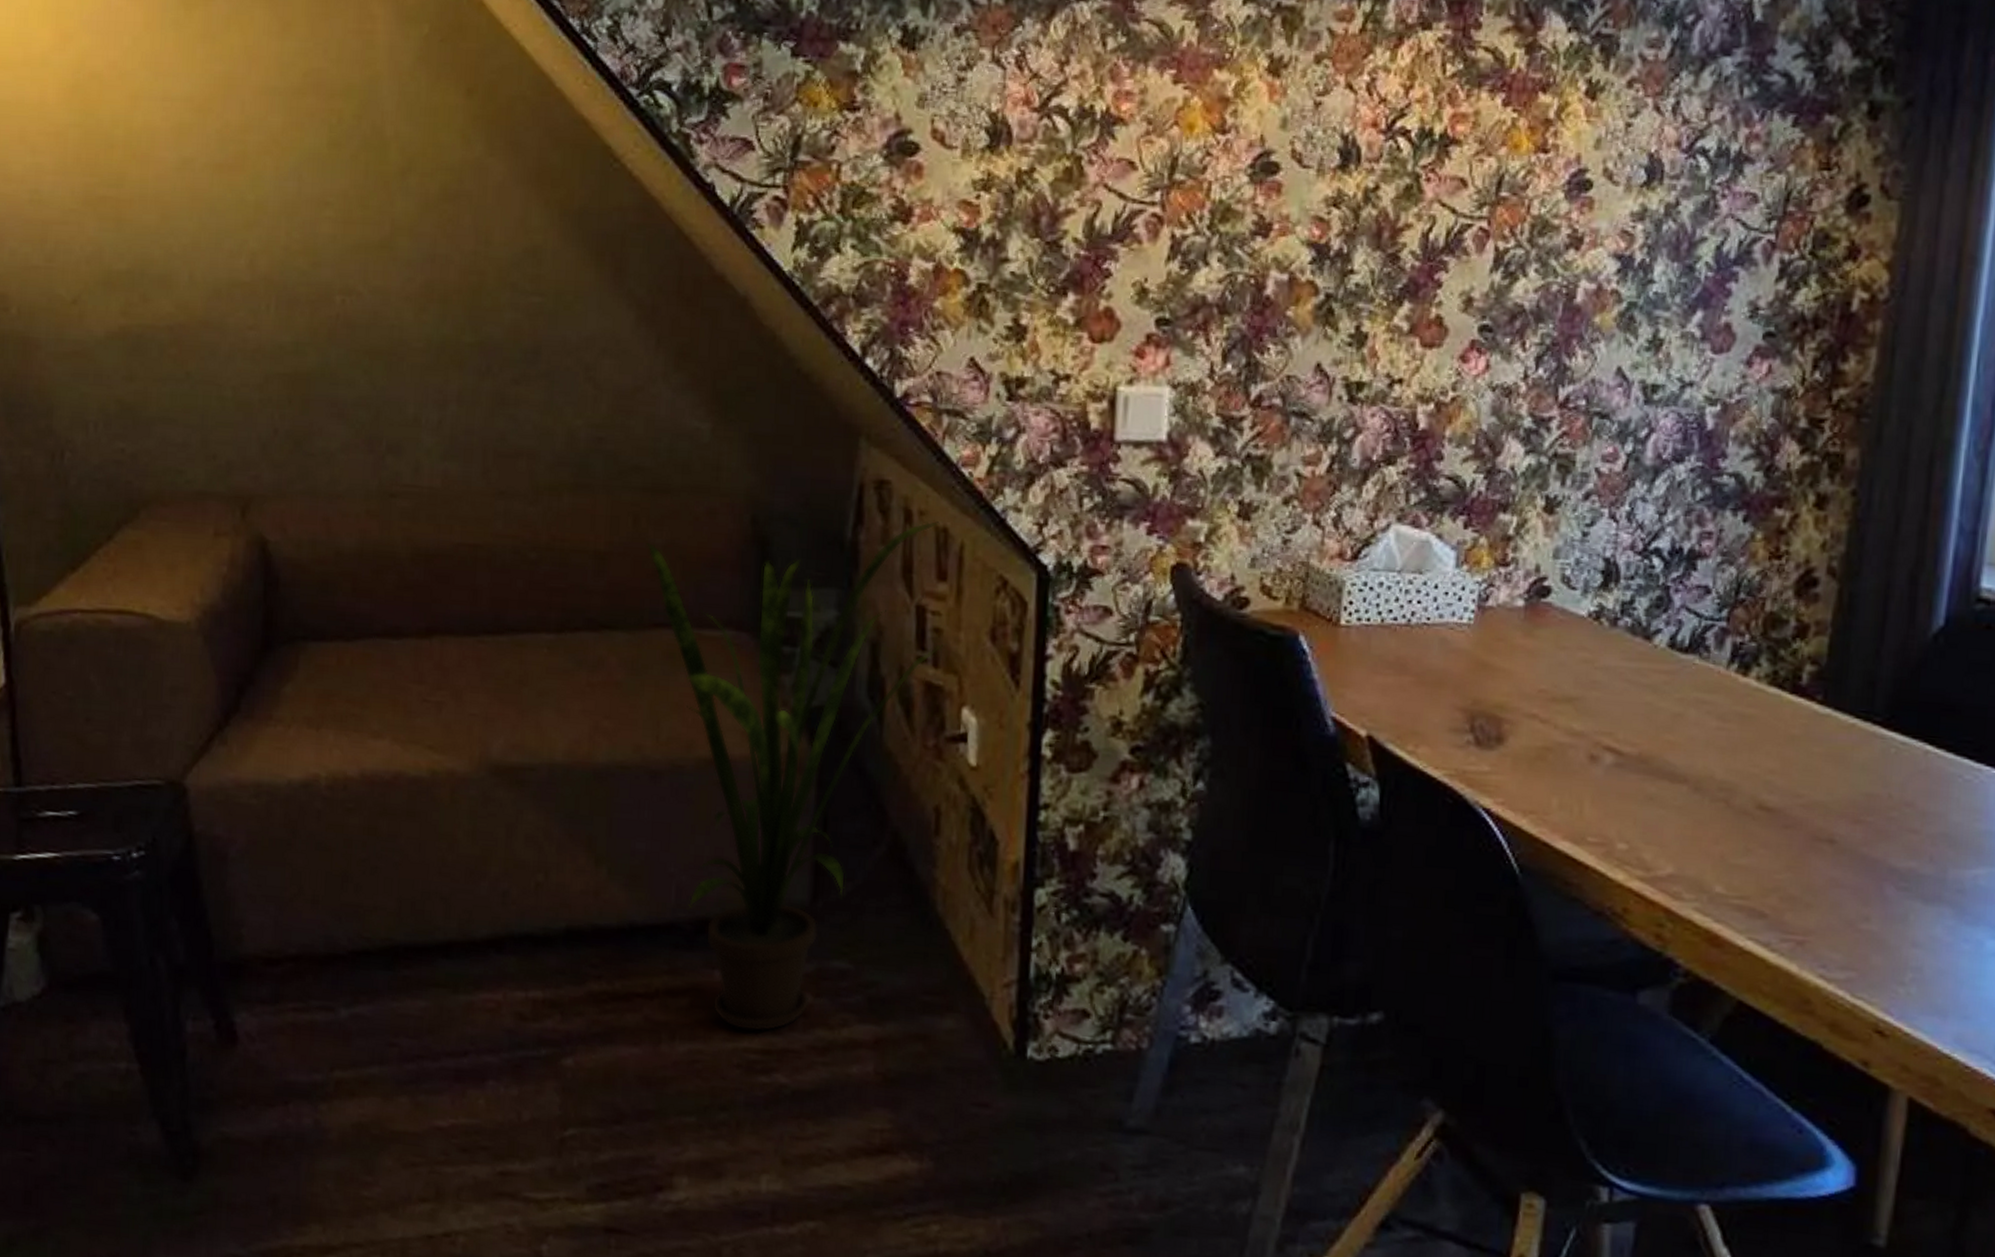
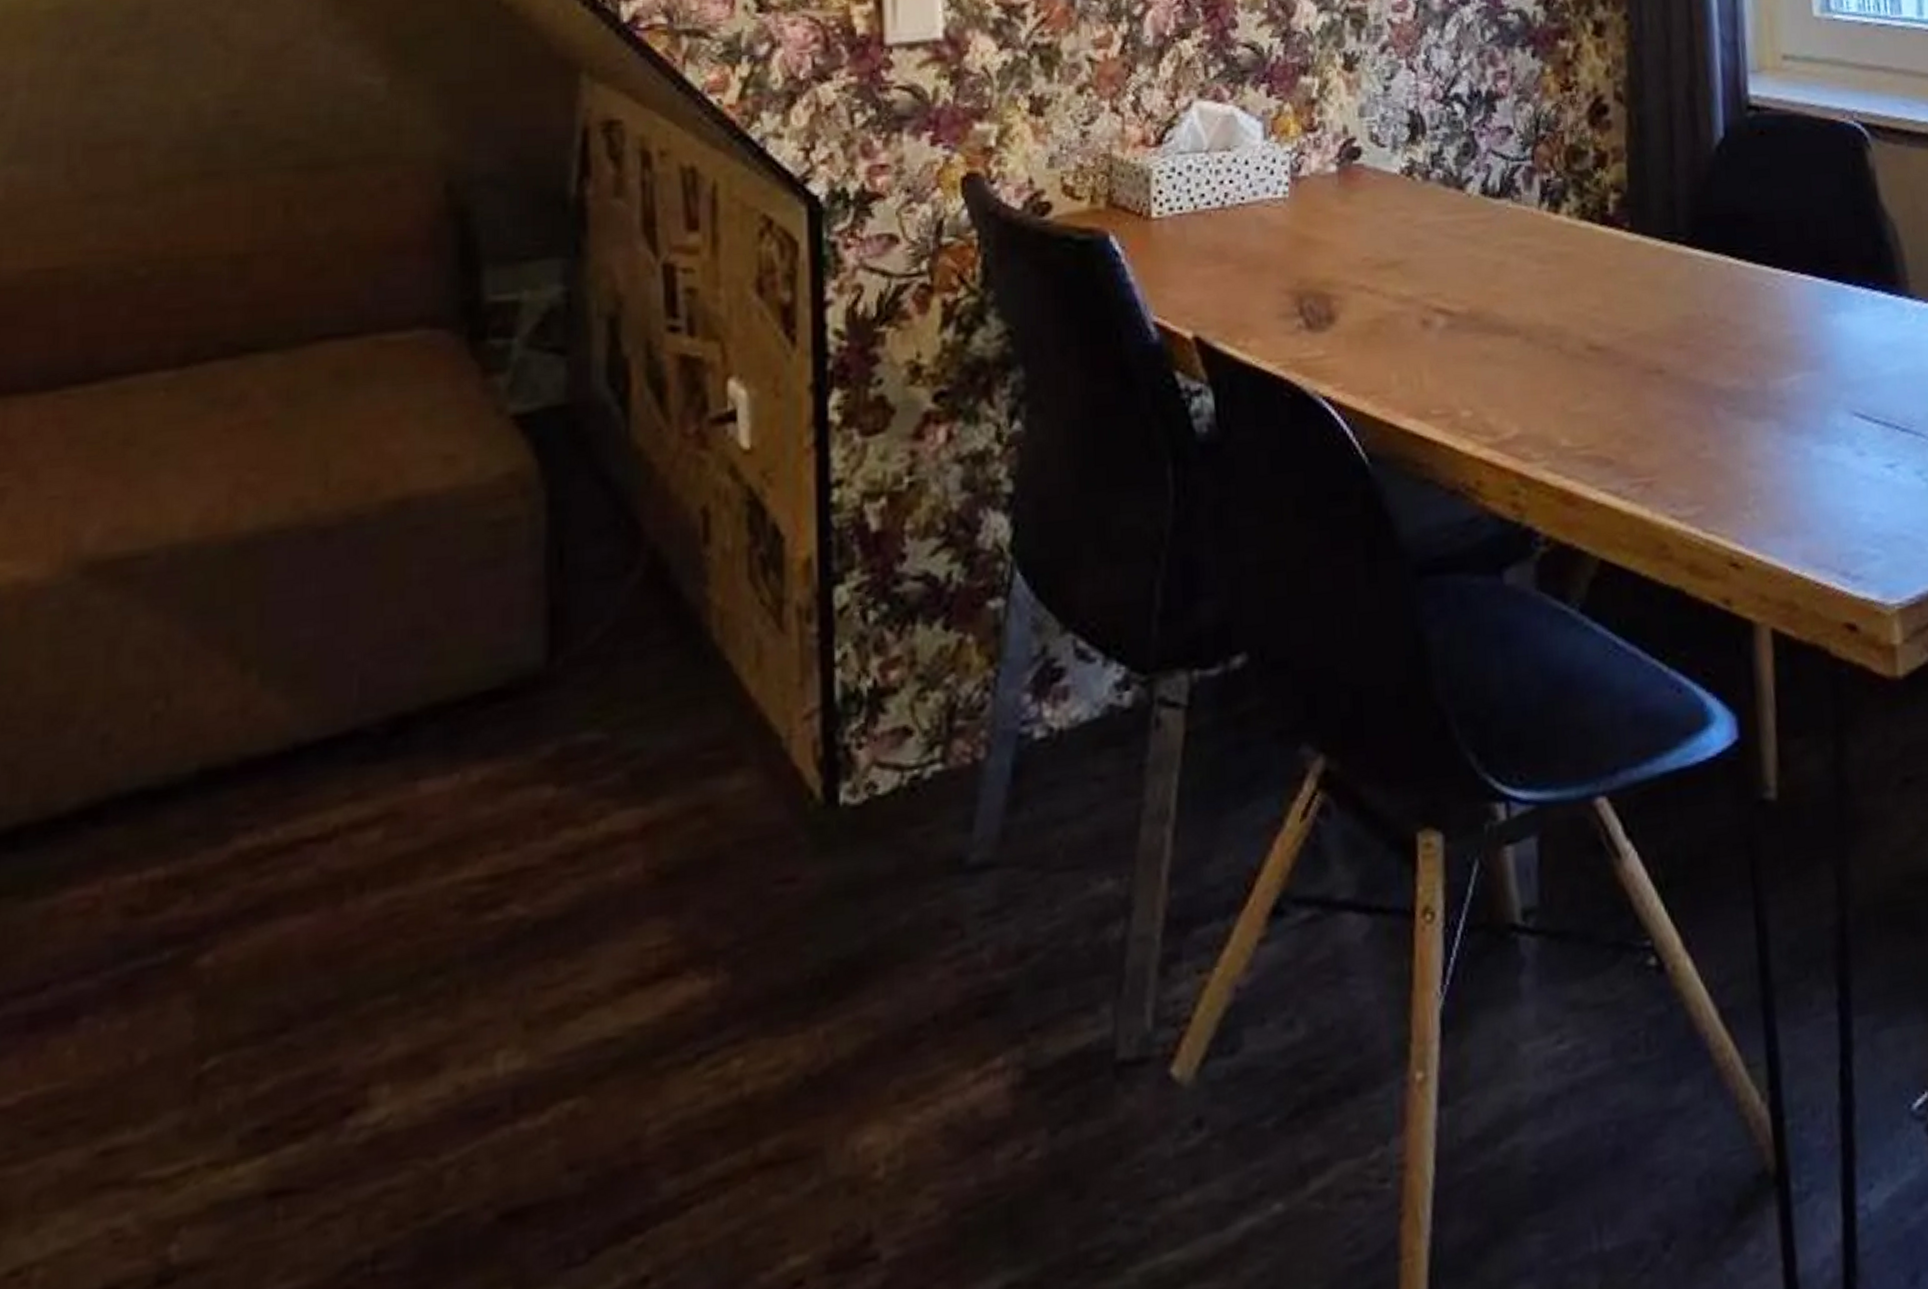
house plant: present [647,521,943,1032] -> none [304,161,699,856]

